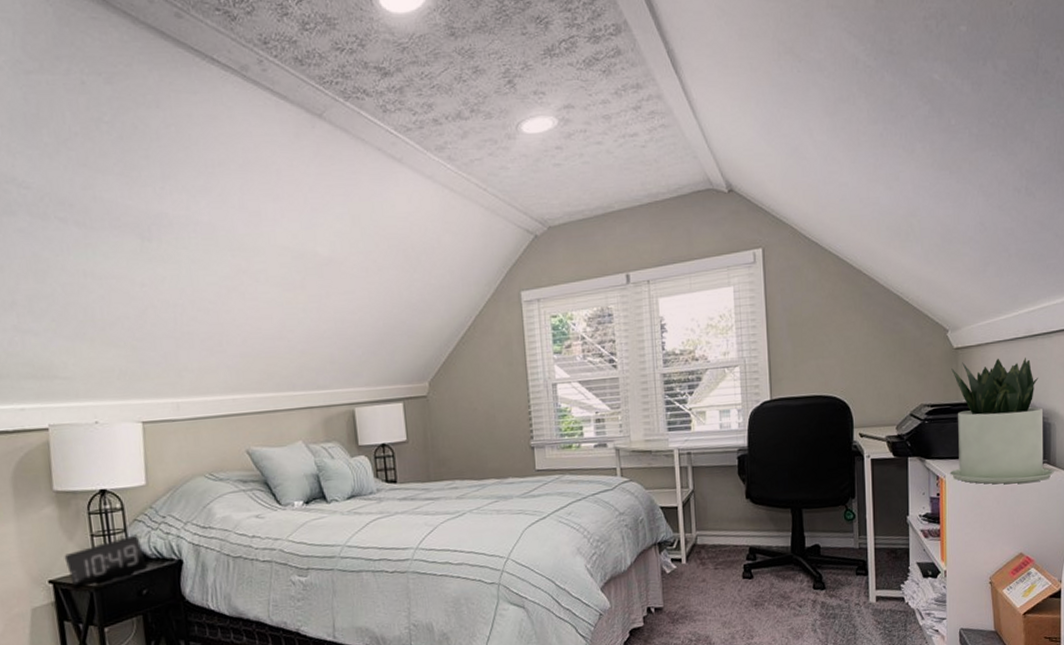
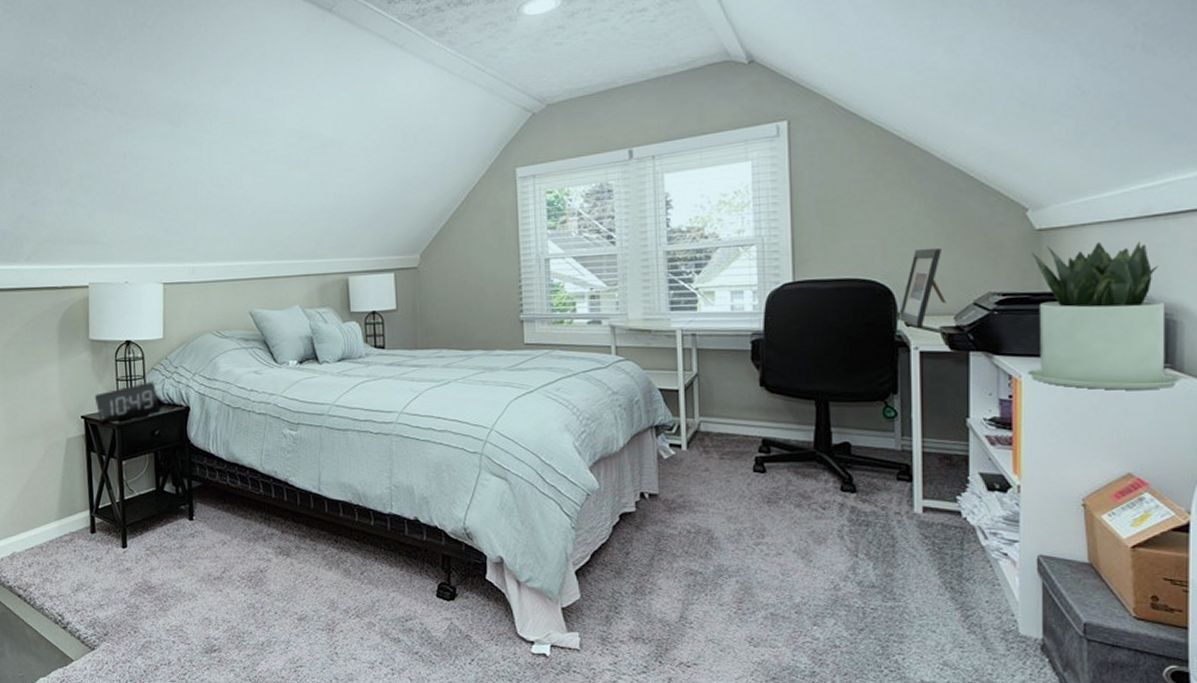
picture frame: none [854,366,890,438] -> present [898,249,947,328]

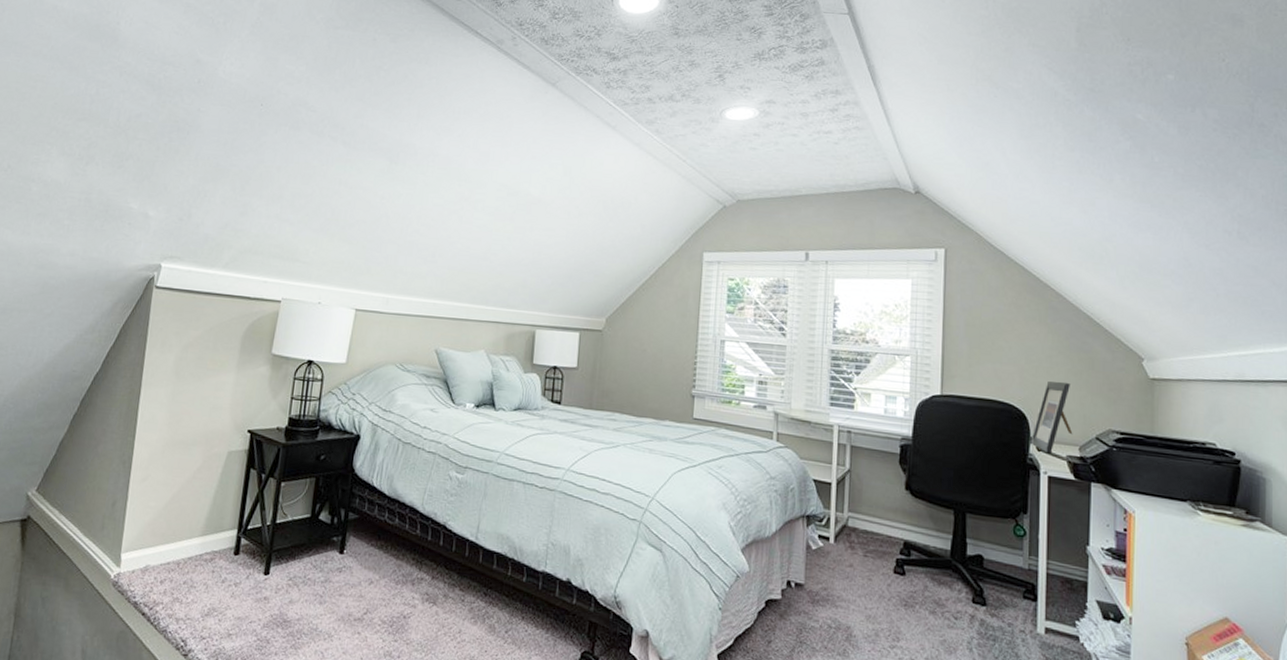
alarm clock: present [94,381,160,425] -> none [265,404,330,443]
planter: present [1027,241,1181,390] -> none [1140,394,1270,541]

